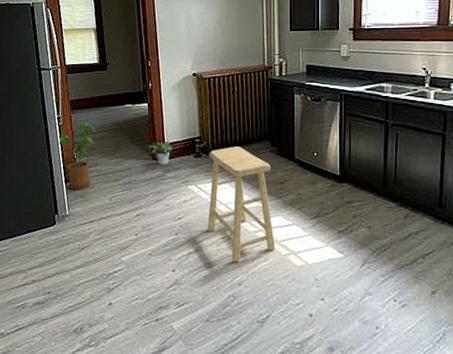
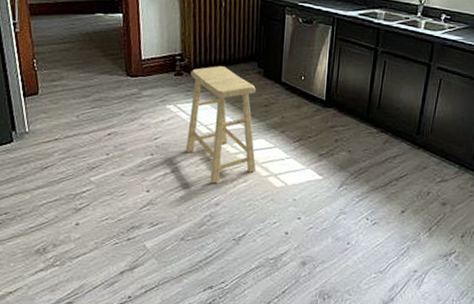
house plant: present [58,122,96,190] -> none [14,30,60,105]
potted plant: present [148,140,173,165] -> none [122,56,150,82]

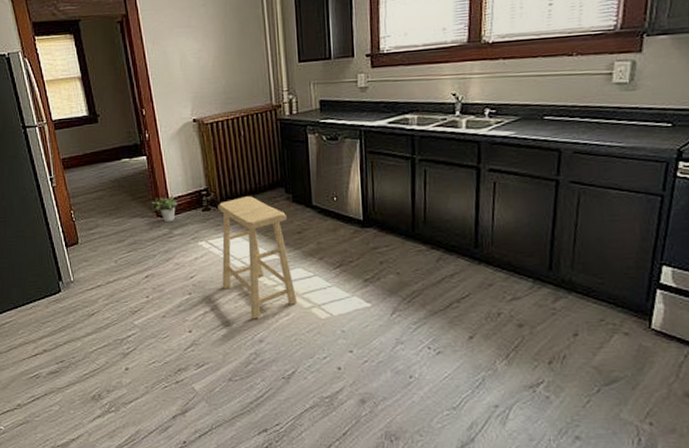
potted plant: none [122,56,150,82] -> present [151,195,178,222]

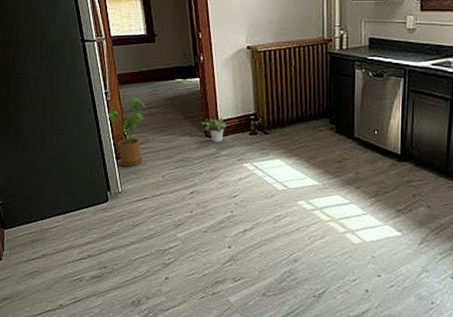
house plant: none [53,181,94,254] -> present [106,97,146,167]
stool: present [218,196,298,319] -> none [263,124,333,240]

